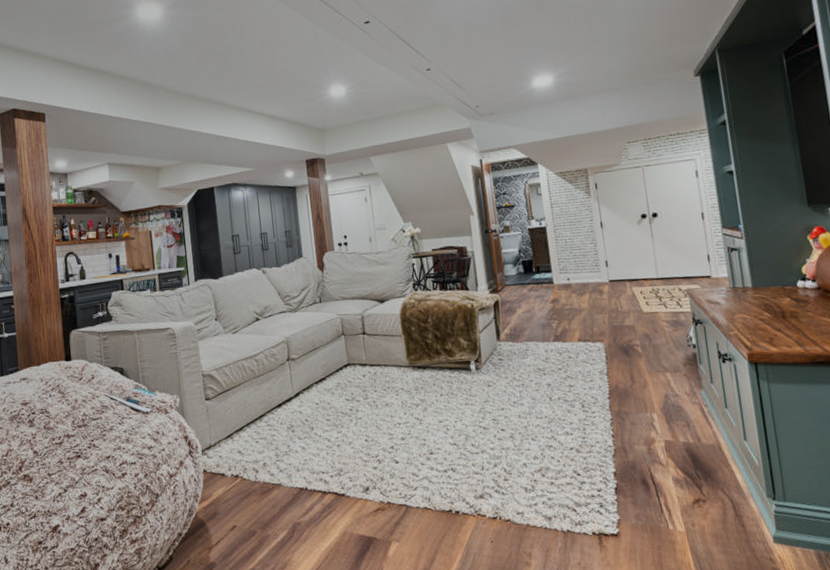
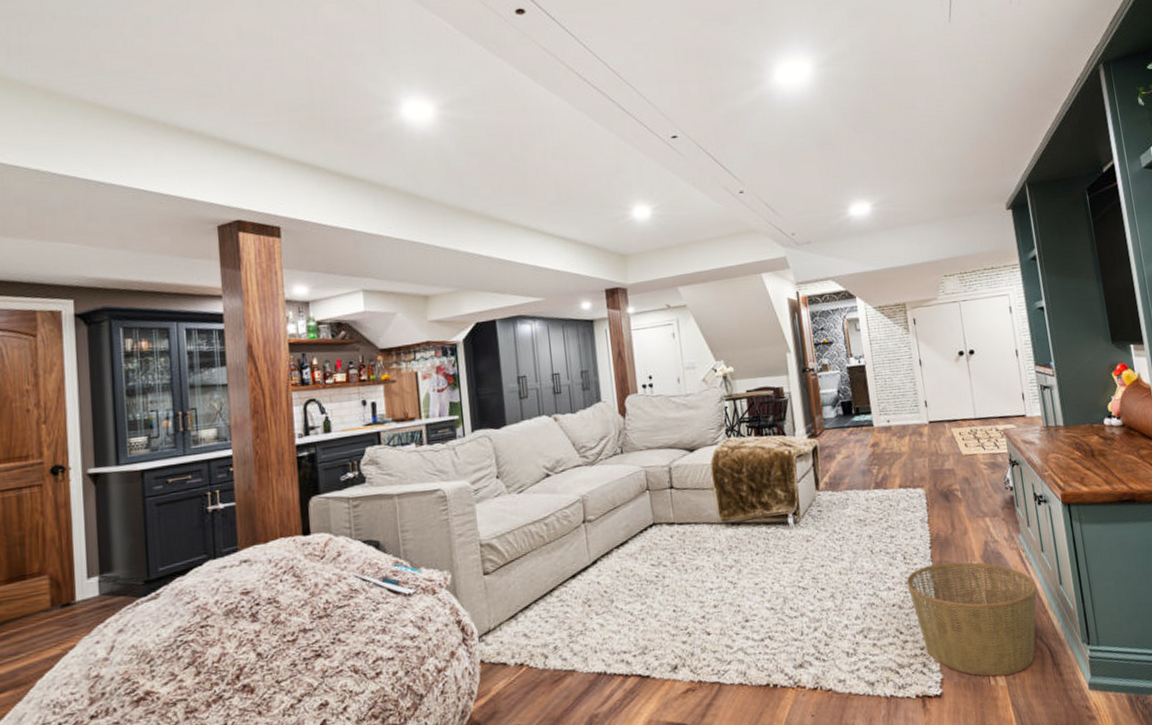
basket: none [584,412,720,523] -> present [906,561,1037,677]

